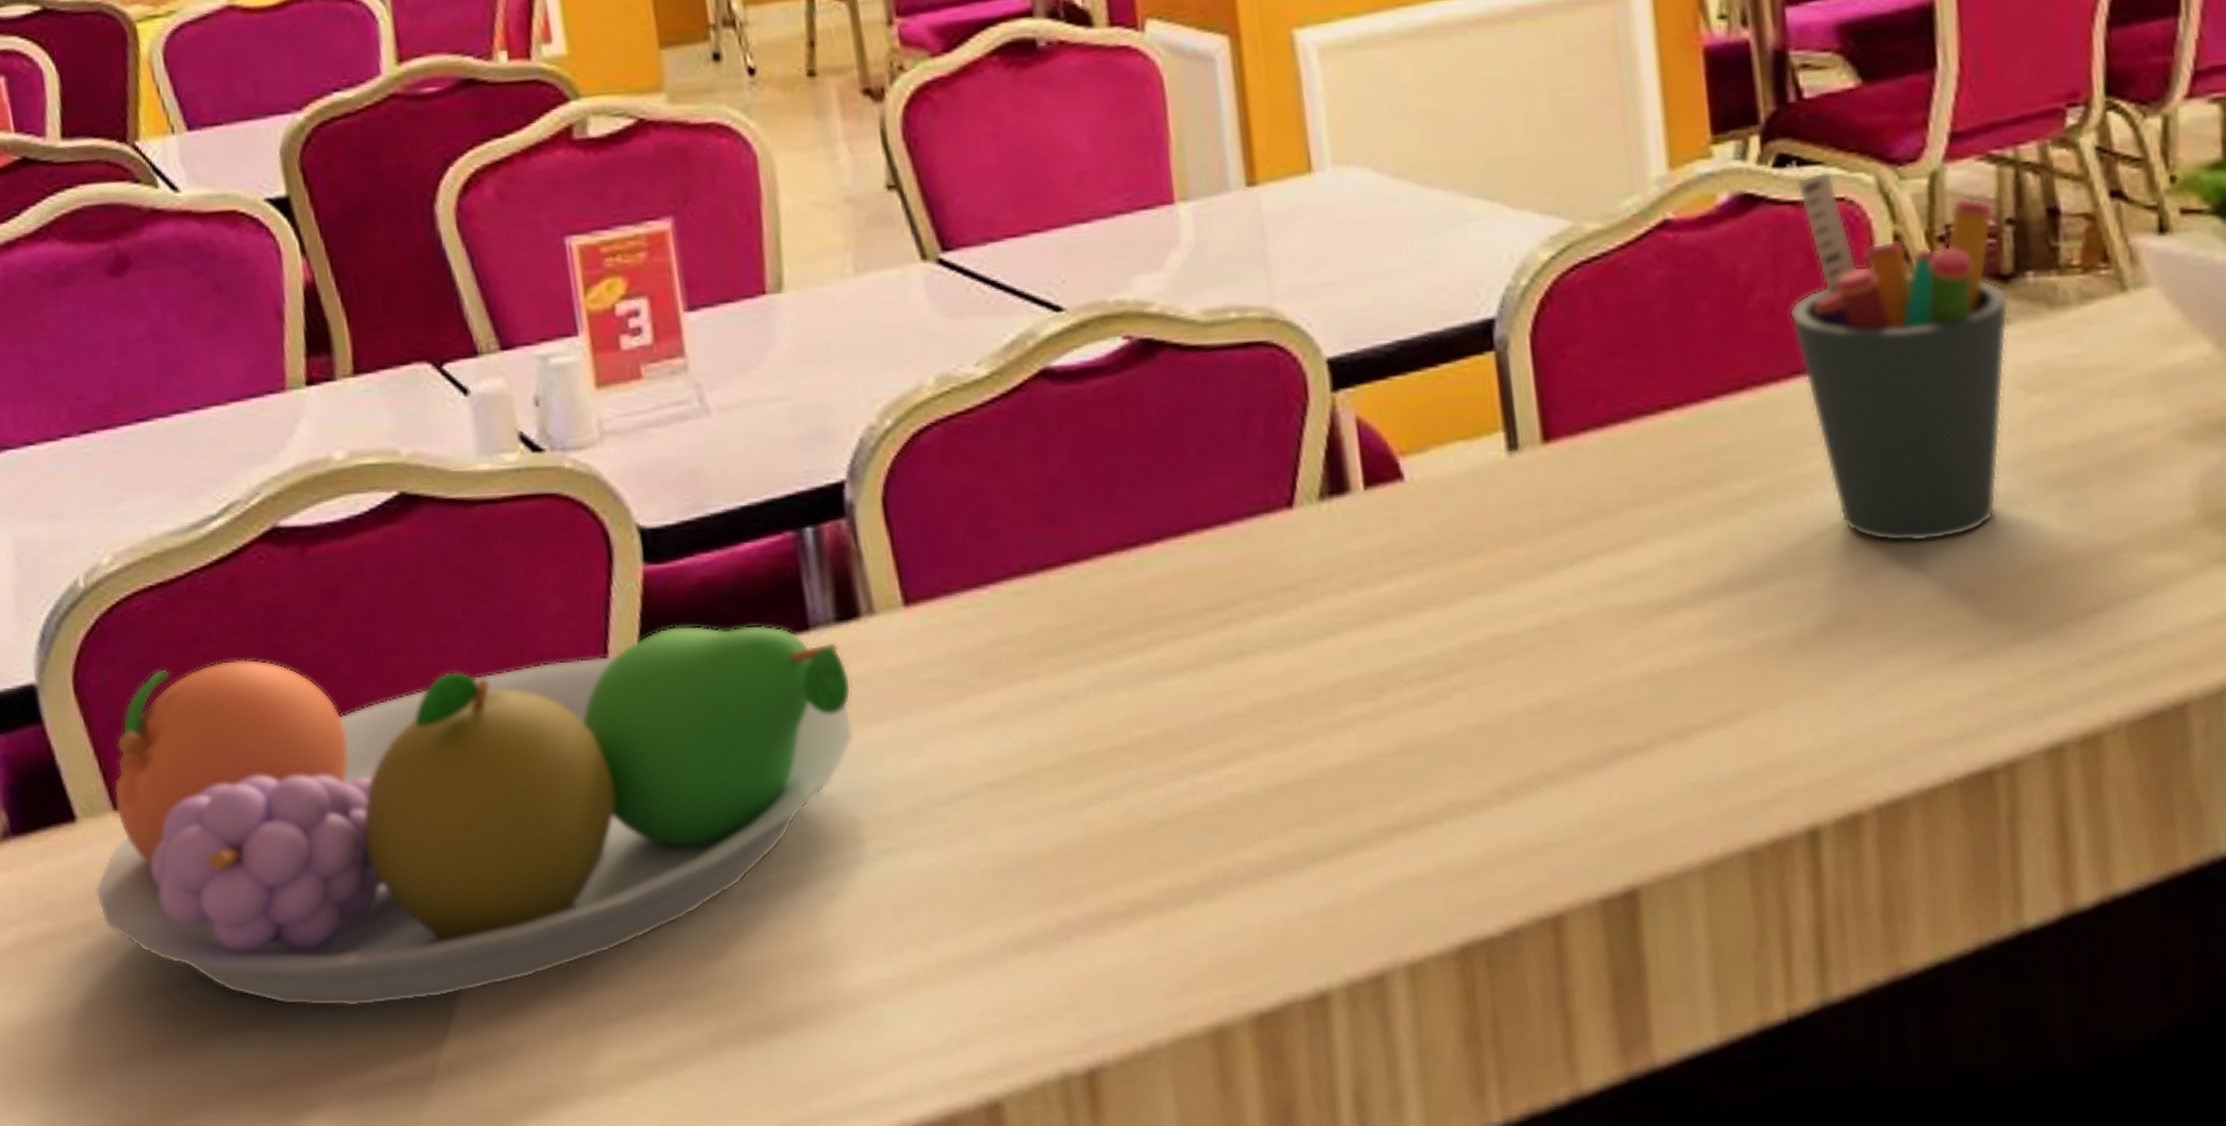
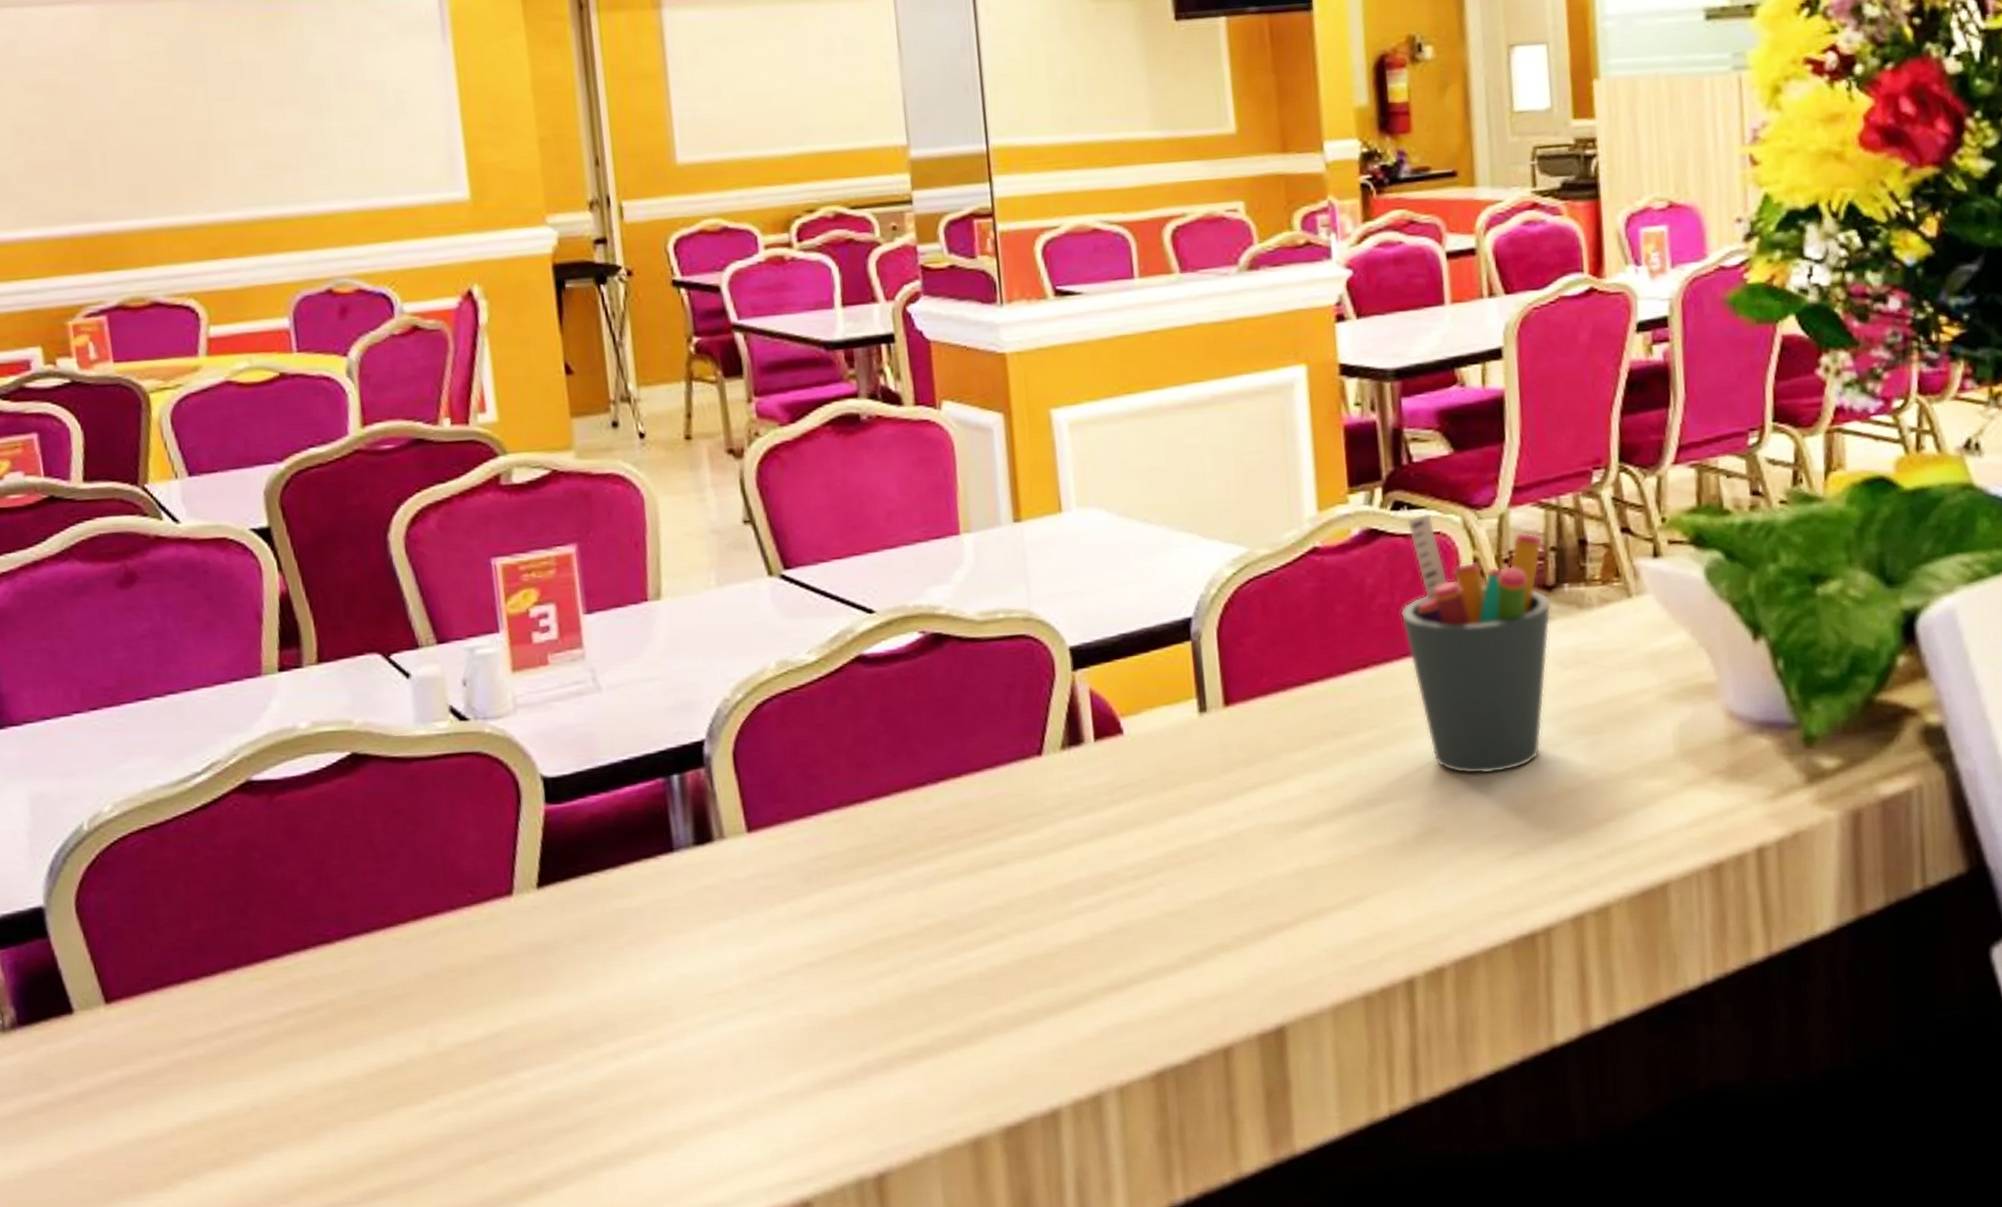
fruit bowl: present [95,625,853,1007] -> none [87,849,705,1152]

